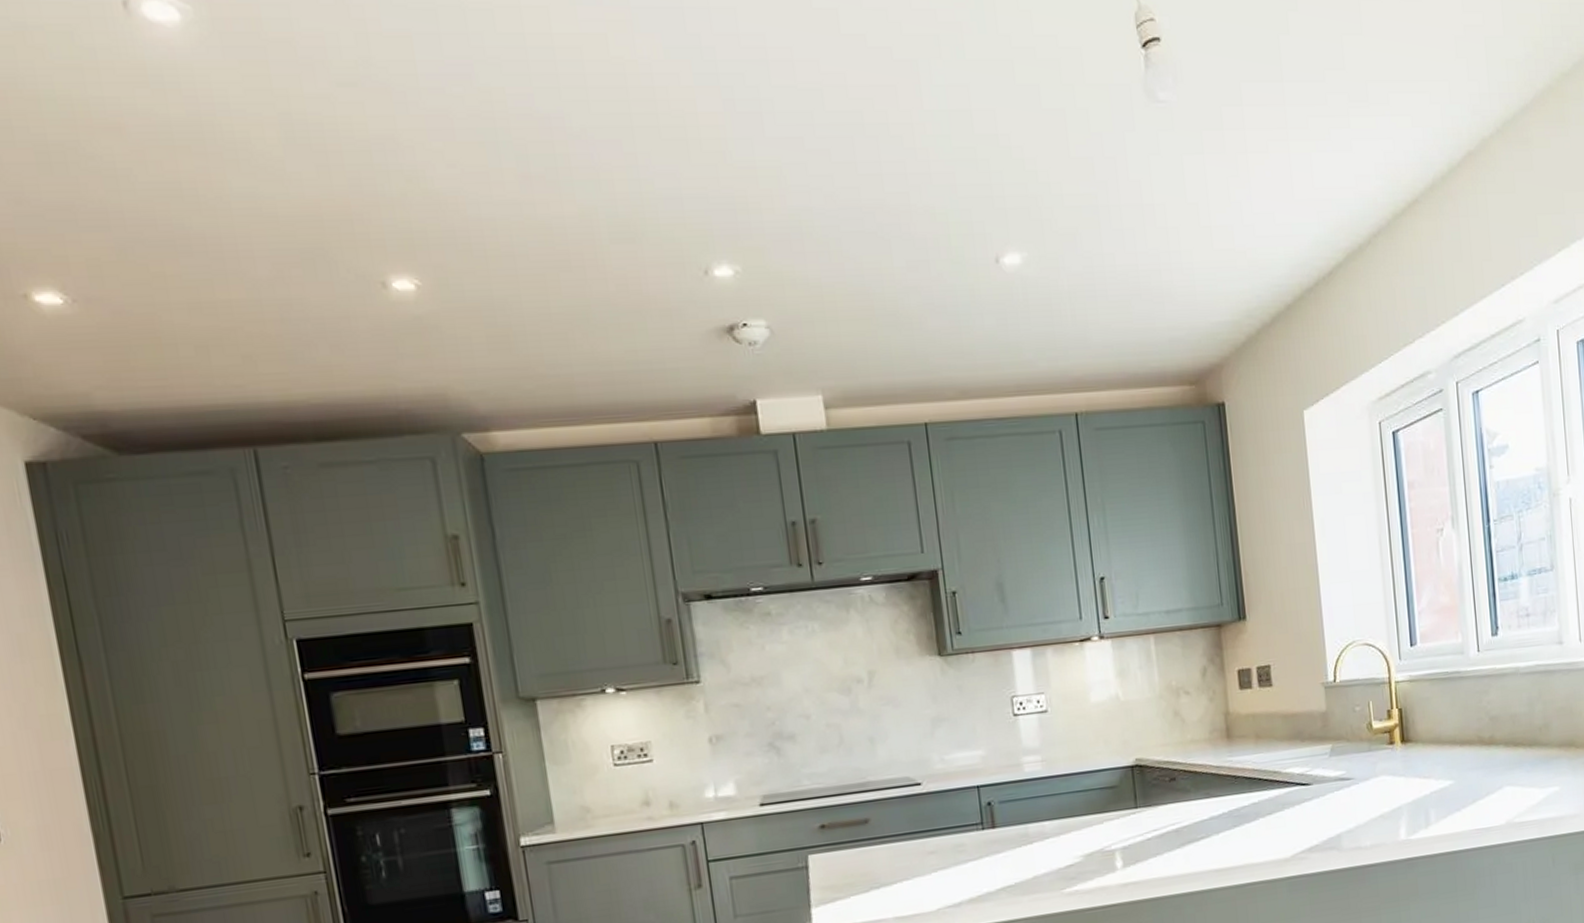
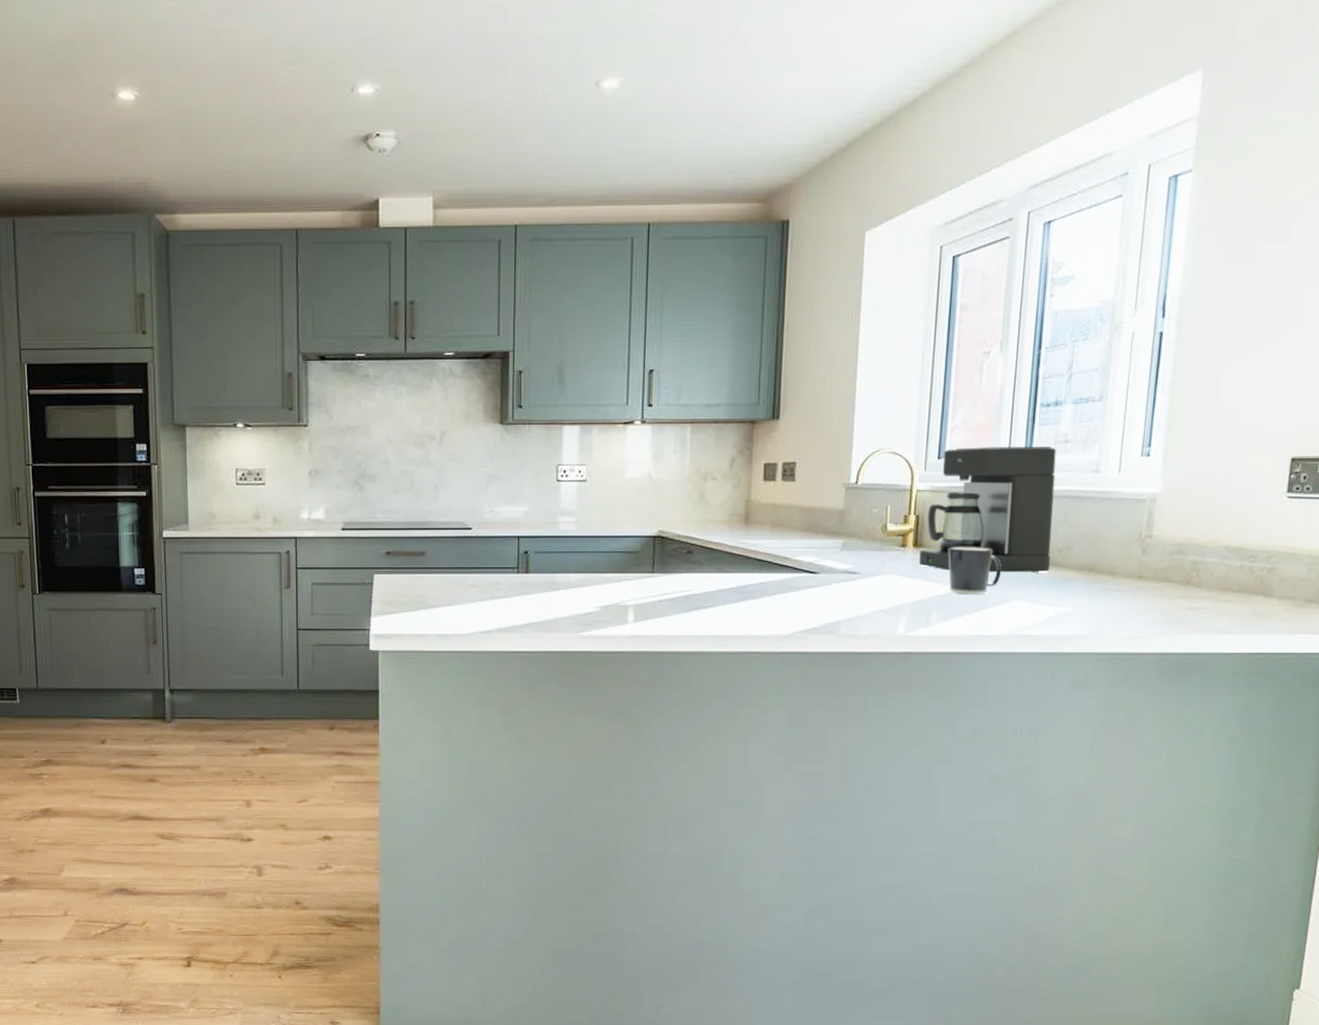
coffee maker: none [1408,621,1534,764] -> present [919,446,1057,573]
mug: none [1435,734,1490,788] -> present [948,547,1002,595]

